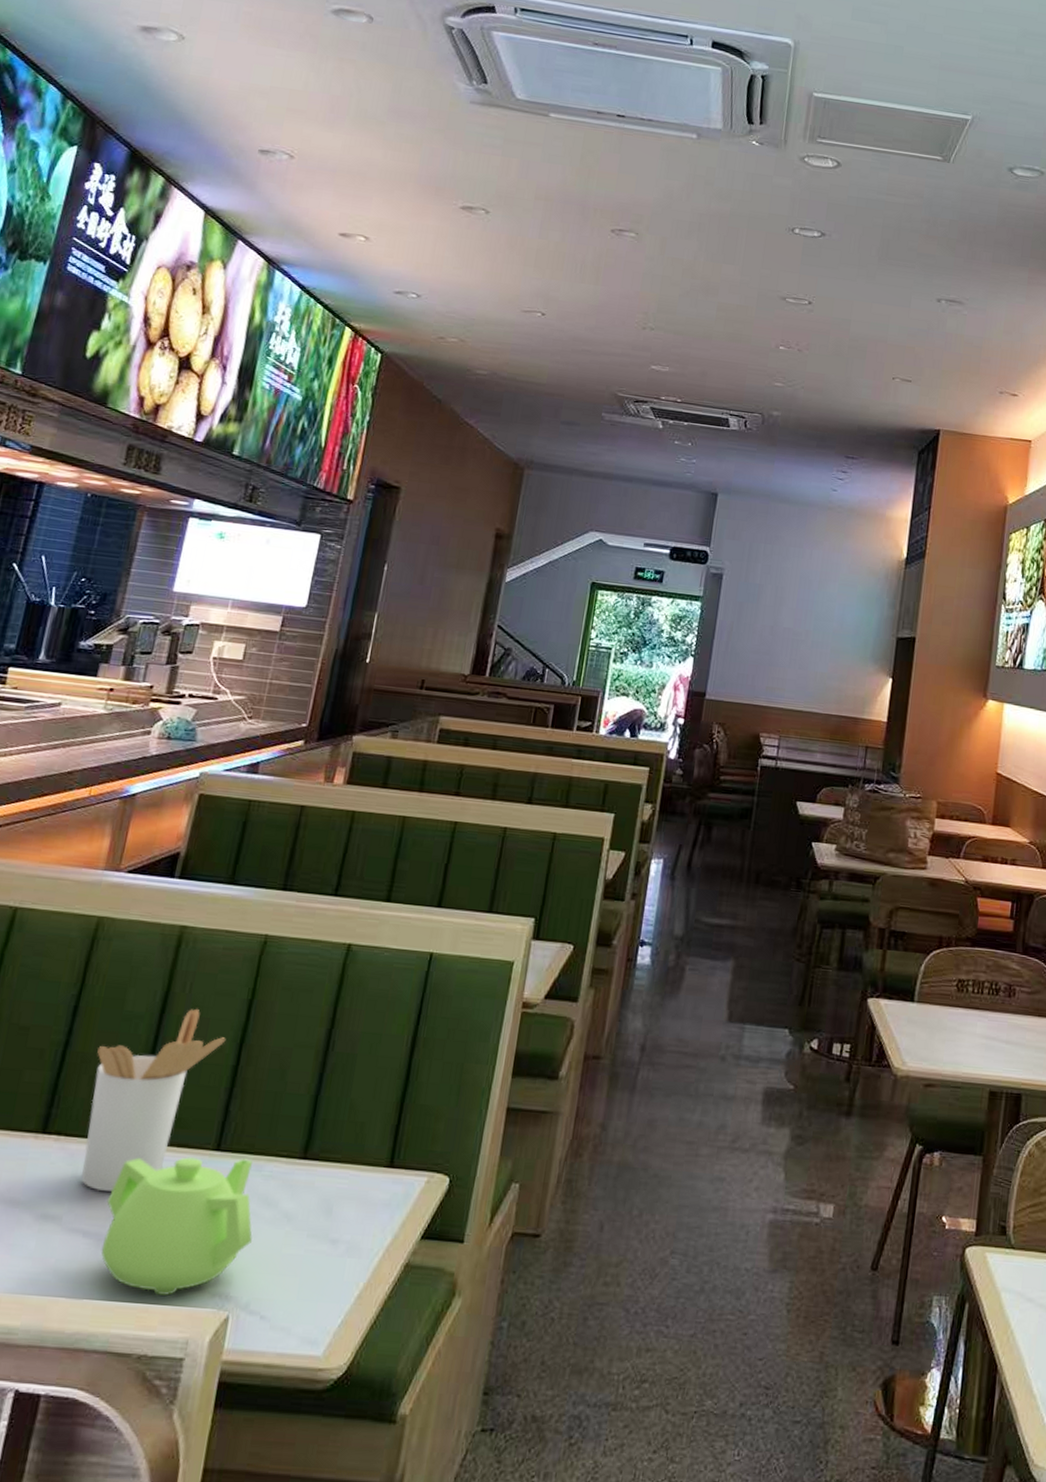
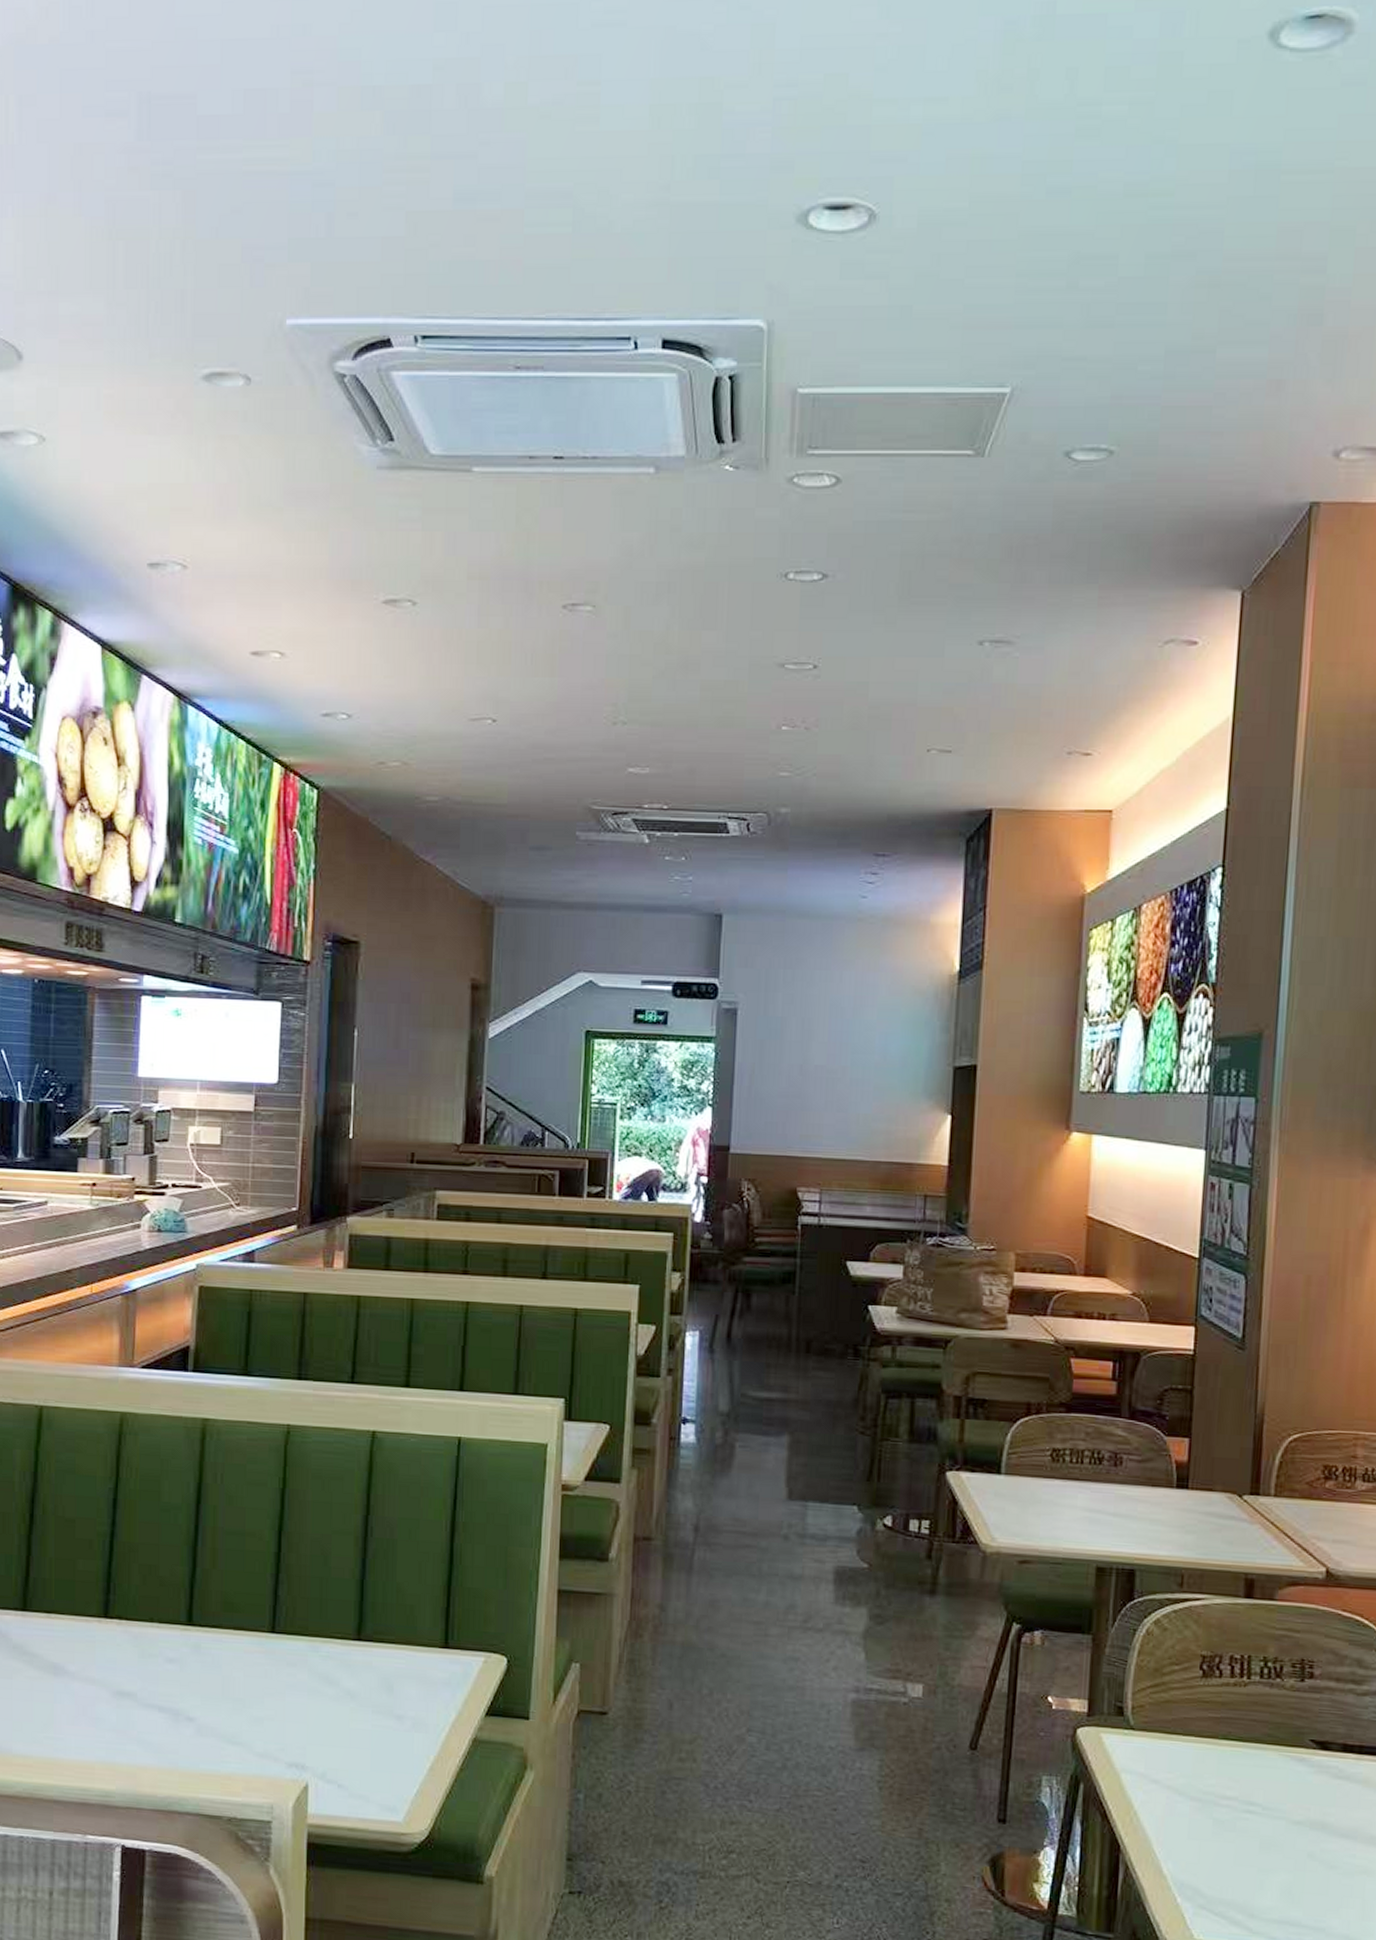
utensil holder: present [81,1008,226,1191] -> none [143,1498,264,1671]
teapot: present [101,1157,253,1296] -> none [176,1639,320,1765]

